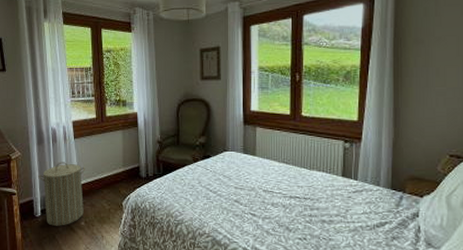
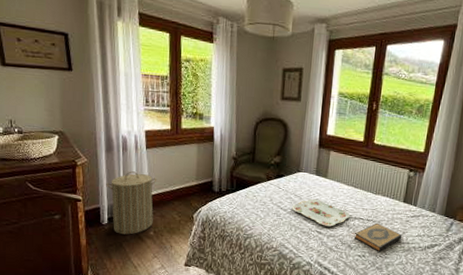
serving tray: none [221,178,285,208] -> present [291,198,350,227]
hardback book: none [291,201,346,233] -> present [354,222,402,252]

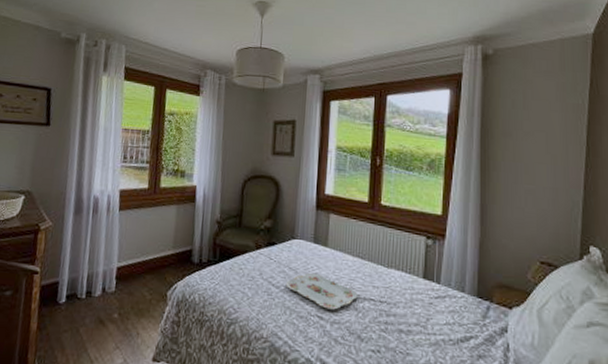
laundry hamper: present [106,171,157,235] -> none [69,237,128,318]
hardback book: present [354,222,402,252] -> none [364,305,426,345]

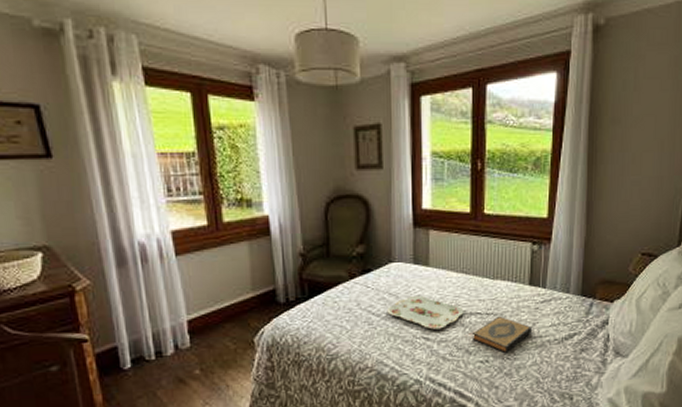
hardback book: none [364,305,426,345] -> present [472,316,533,353]

